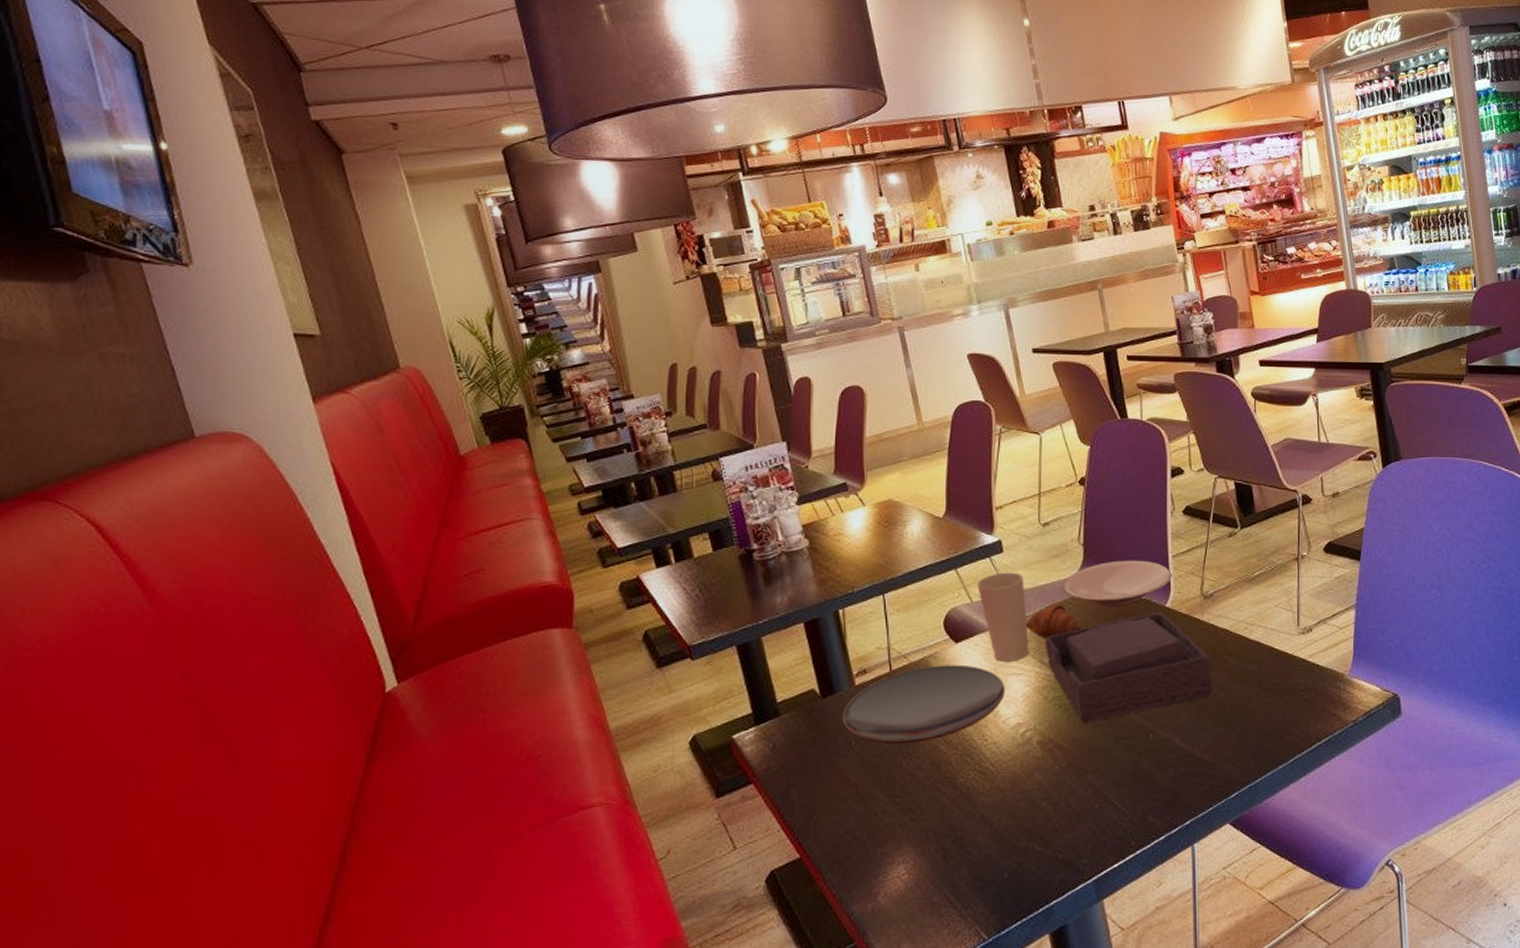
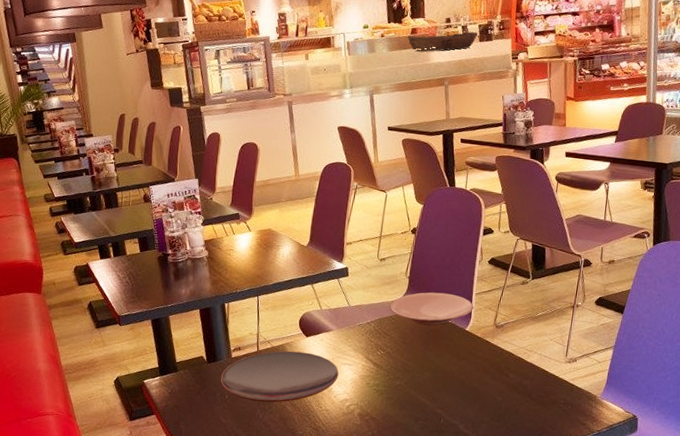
cup: present [977,572,1029,662] -> none [326,290,362,355]
croissant: present [1026,603,1081,639] -> none [359,318,400,342]
basket: none [1043,219,1130,250] -> present [407,31,477,53]
napkin holder: present [1045,613,1213,723] -> none [371,333,495,406]

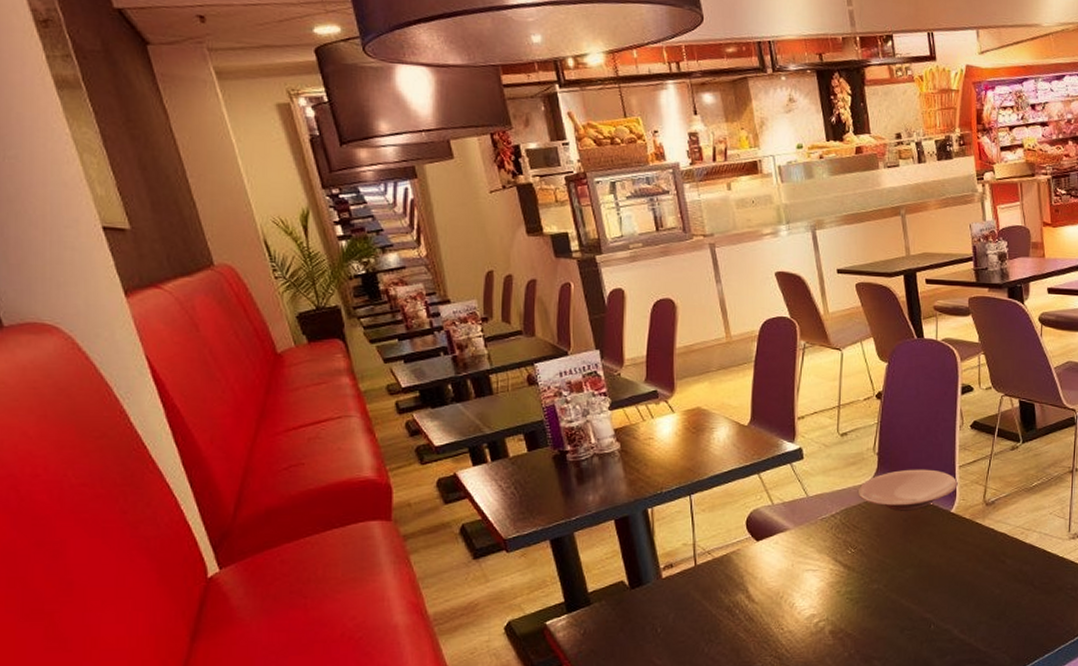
plate: present [220,350,339,403] -> none [649,561,801,631]
basket: present [407,31,477,53] -> none [851,148,934,176]

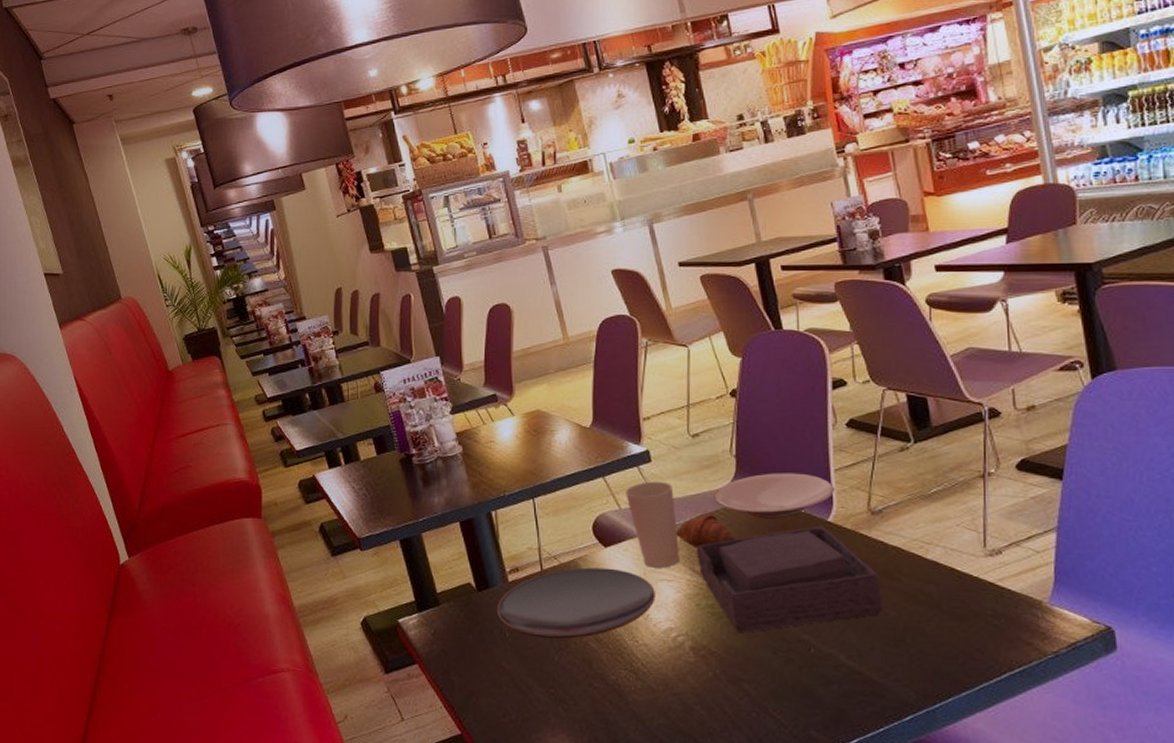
plate: none [649,561,801,631] -> present [496,567,655,639]
cup: none [778,477,825,559] -> present [625,481,680,568]
croissant: none [822,507,873,539] -> present [676,513,734,547]
napkin holder: none [839,517,990,615] -> present [696,527,883,633]

